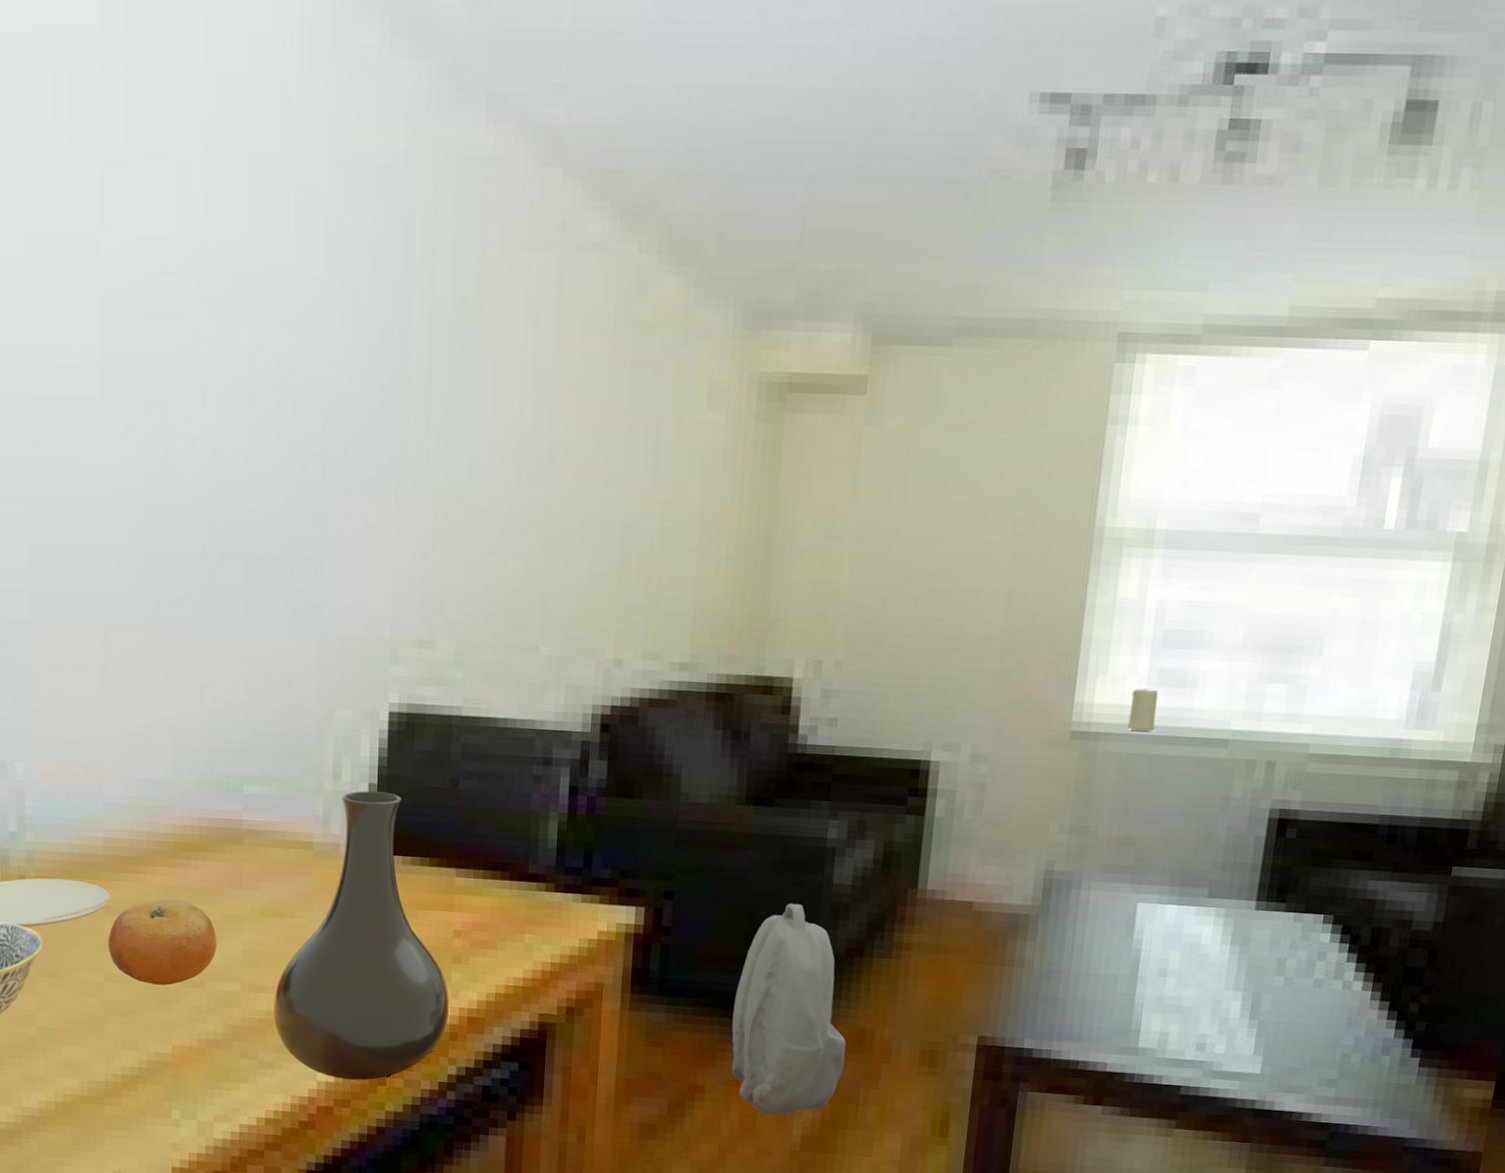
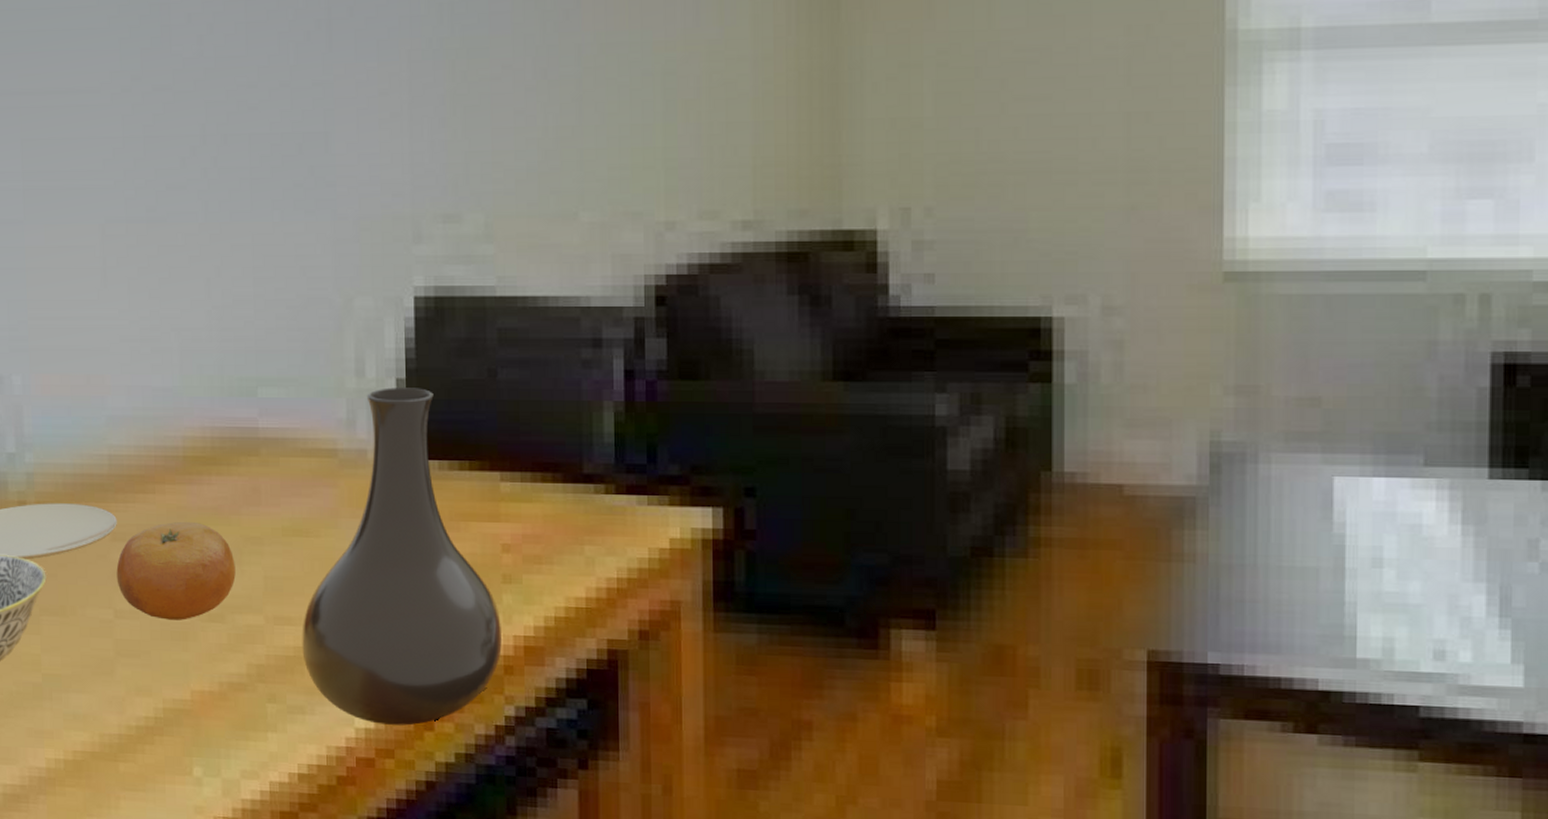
backpack: present [732,903,846,1115] -> none [839,495,981,756]
candle: present [1127,688,1158,732] -> none [1294,216,1329,268]

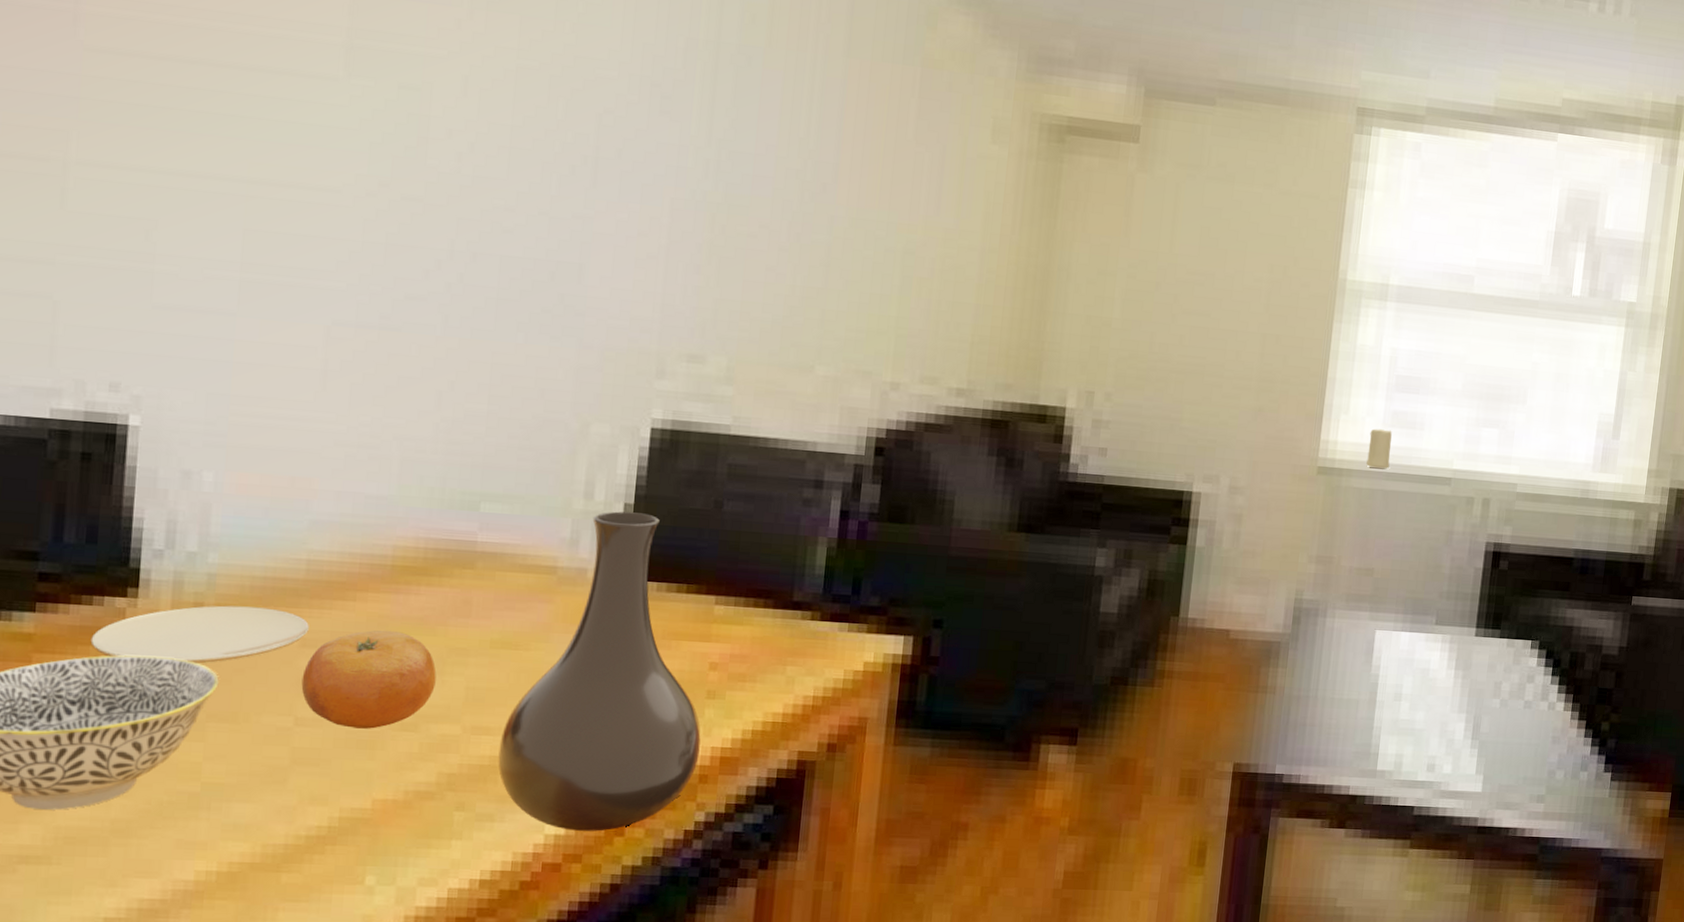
candle: none [1294,216,1329,268] -> present [1366,428,1392,470]

